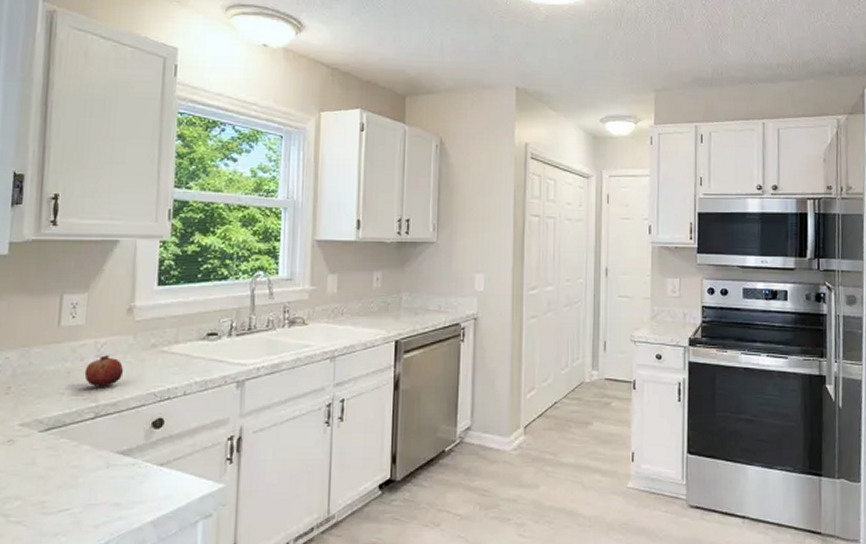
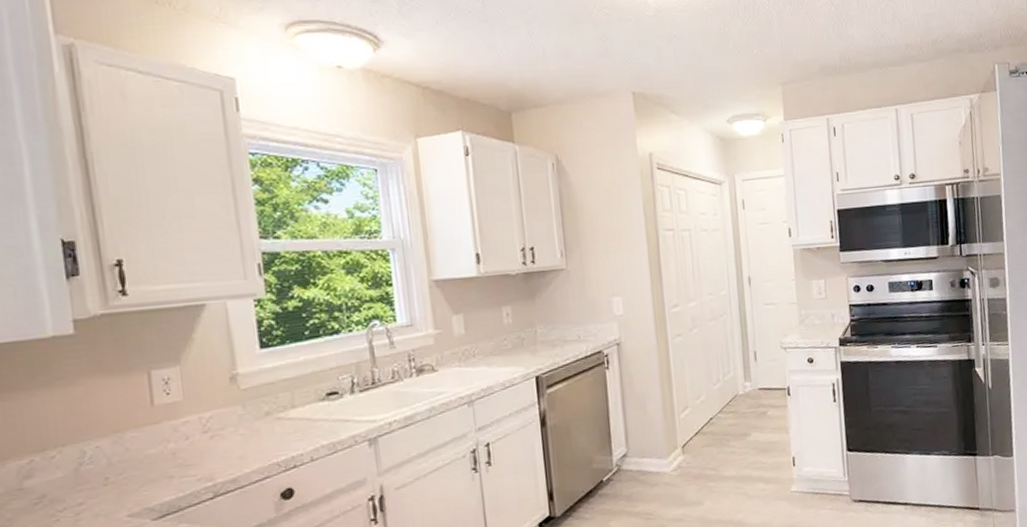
fruit: present [84,355,123,387] -> none [192,430,237,465]

